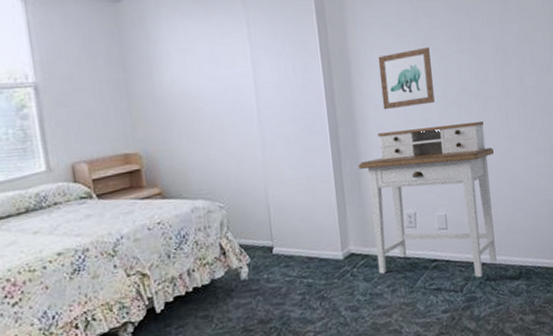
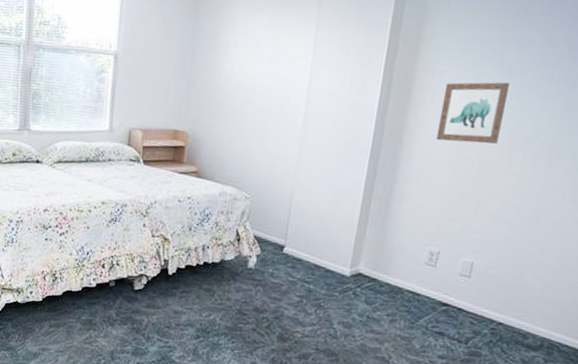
desk: present [358,122,497,278] -> none [382,163,554,336]

